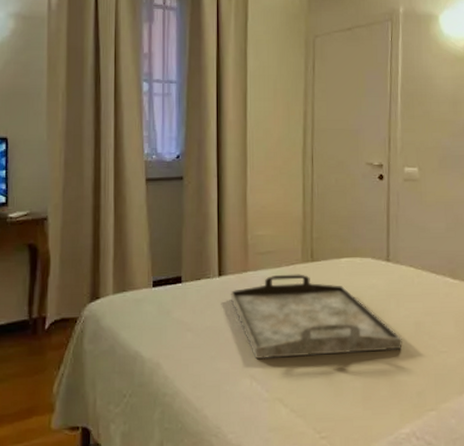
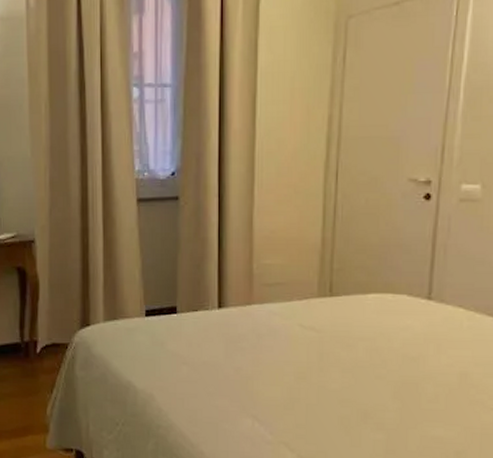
serving tray: present [230,274,403,360] -> none [231,309,441,403]

